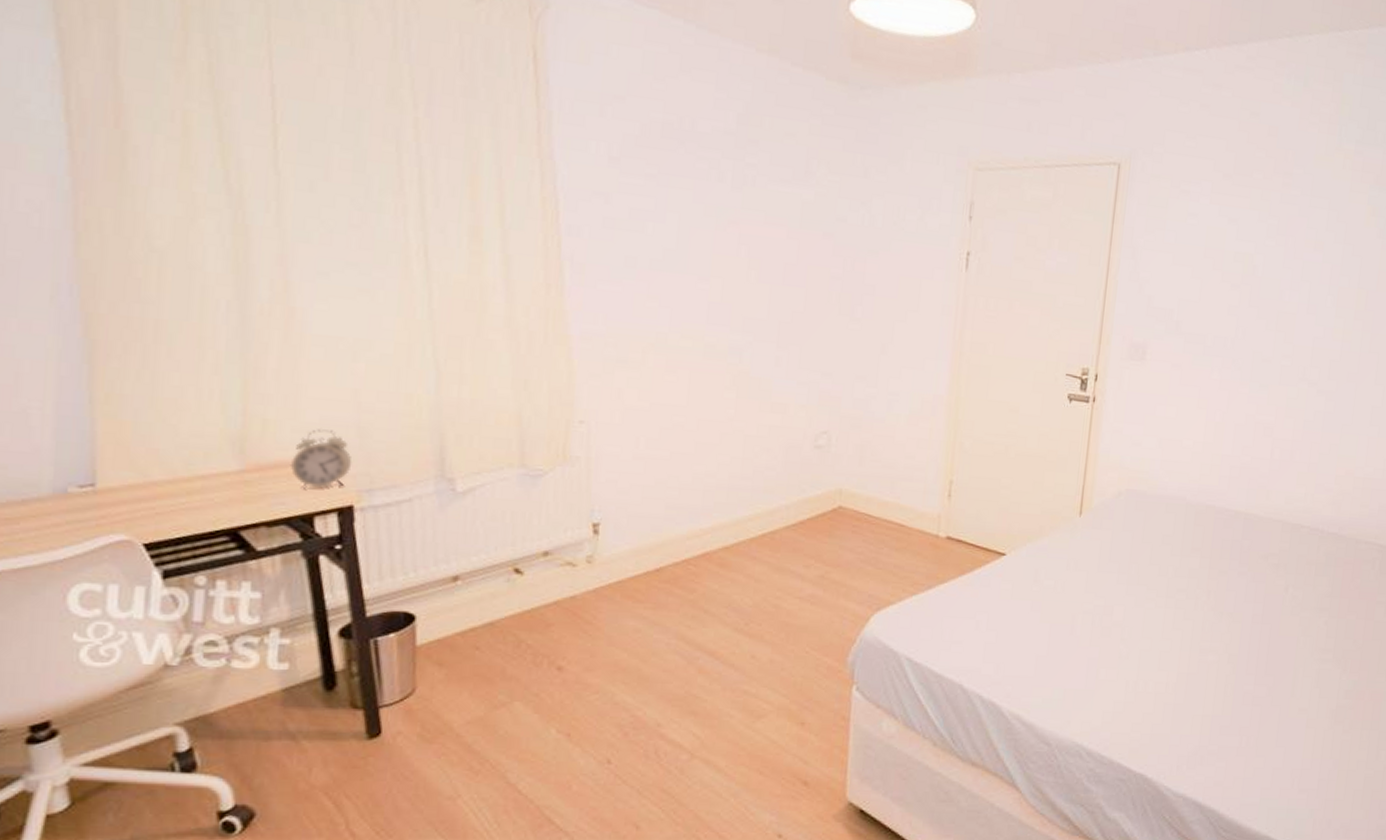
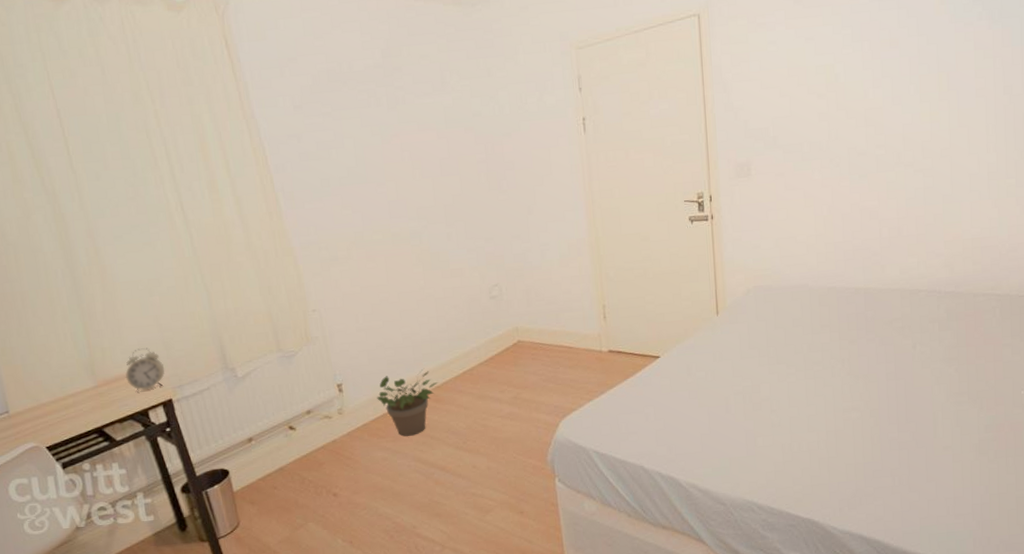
potted plant: none [643,520,728,605] -> present [377,368,439,436]

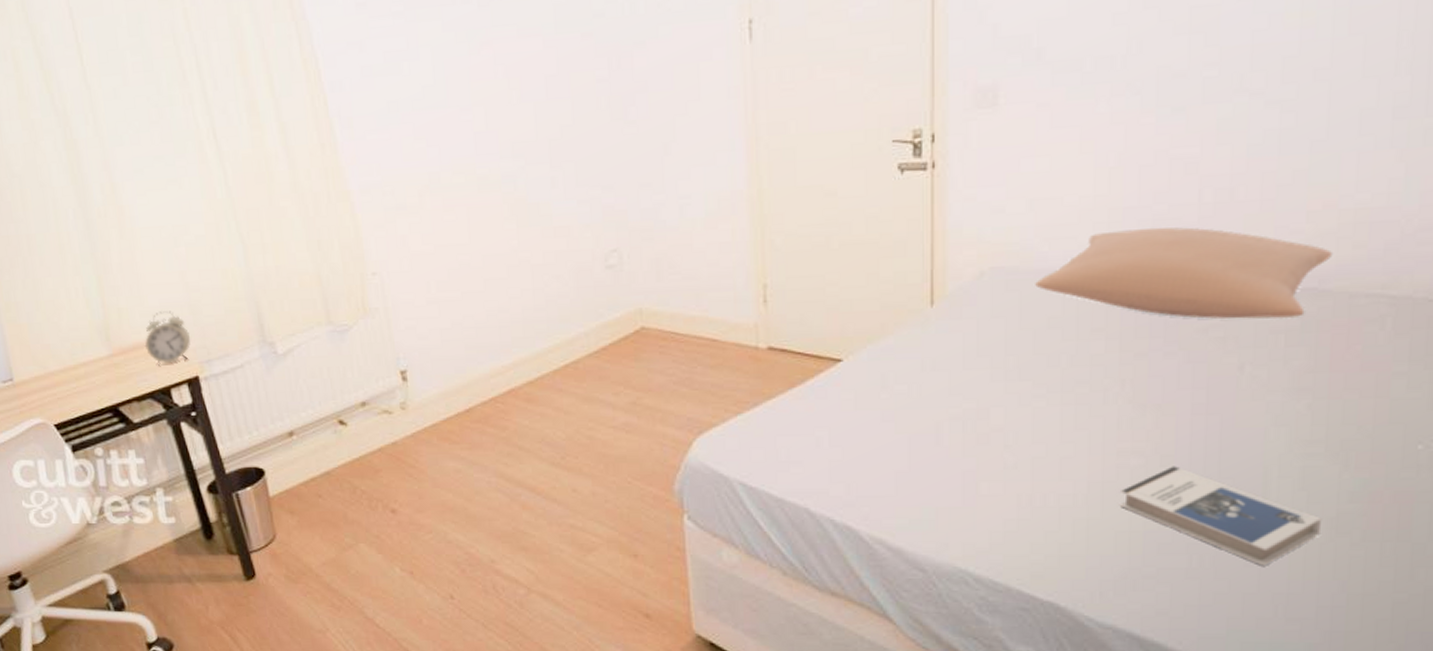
potted plant: present [377,368,439,436] -> none [450,356,532,444]
pillow: none [783,254,962,315] -> present [1035,227,1334,319]
hardback book: none [847,416,971,480] -> present [1119,466,1323,566]

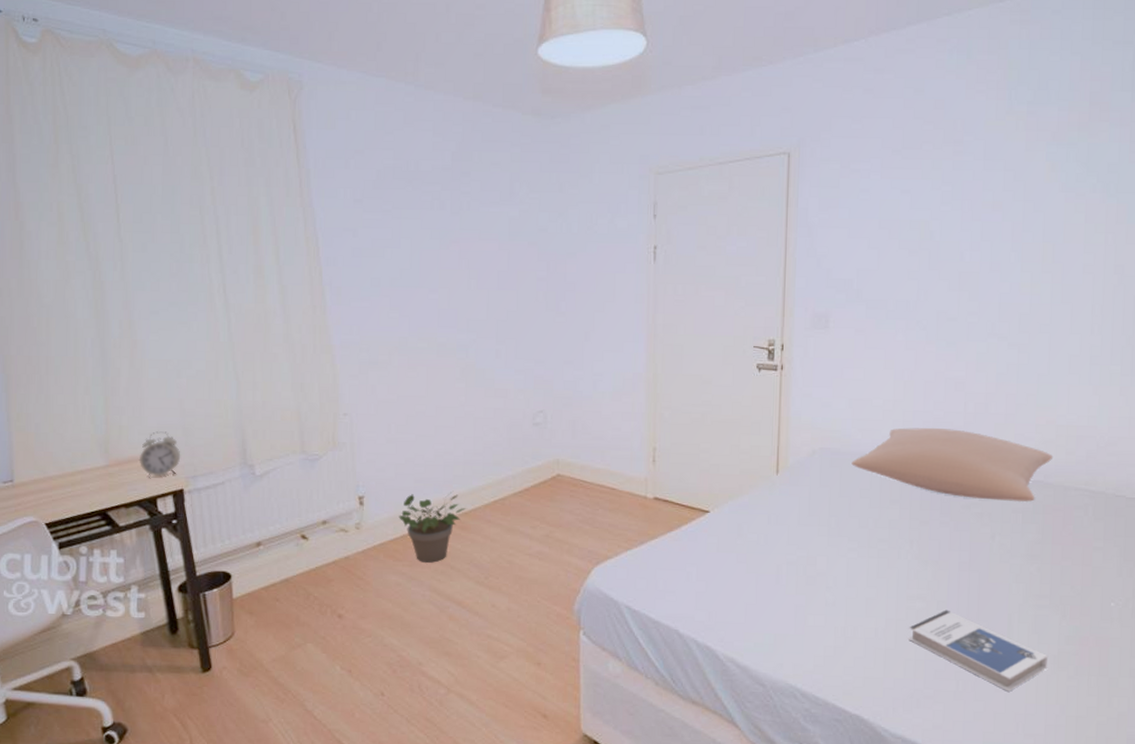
potted plant: none [450,356,532,444] -> present [399,491,467,563]

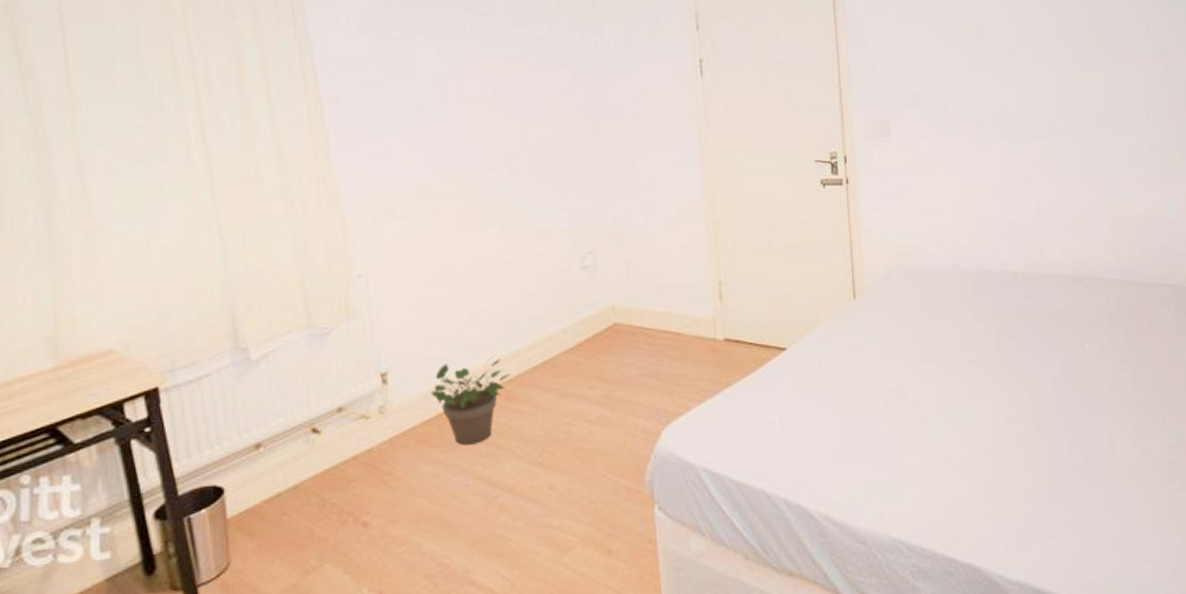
alarm clock: present [140,431,181,478] -> none [100,317,154,378]
pillow: present [851,428,1054,502] -> none [930,232,1130,306]
hardback book: present [907,609,1049,692] -> none [1010,430,1155,515]

